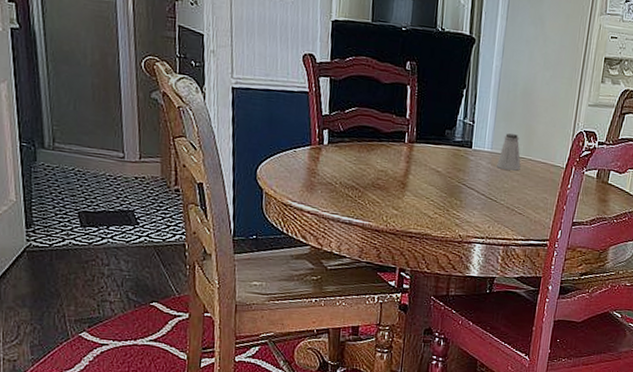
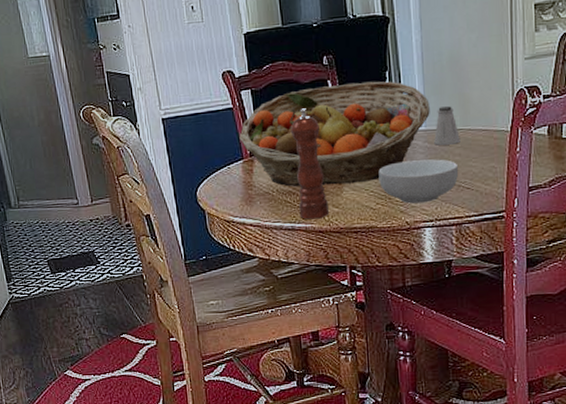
fruit basket: none [310,89,499,191] -> present [239,81,430,187]
pepper mill: none [359,107,392,218] -> present [290,108,329,220]
cereal bowl: none [440,177,515,221] -> present [378,159,459,204]

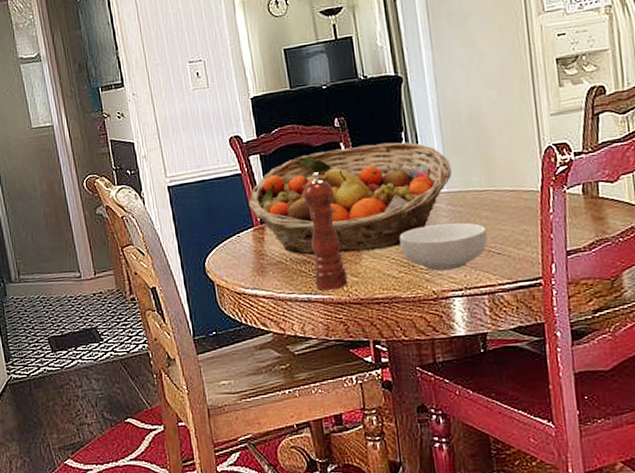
saltshaker: present [434,106,460,145] -> none [457,166,487,208]

